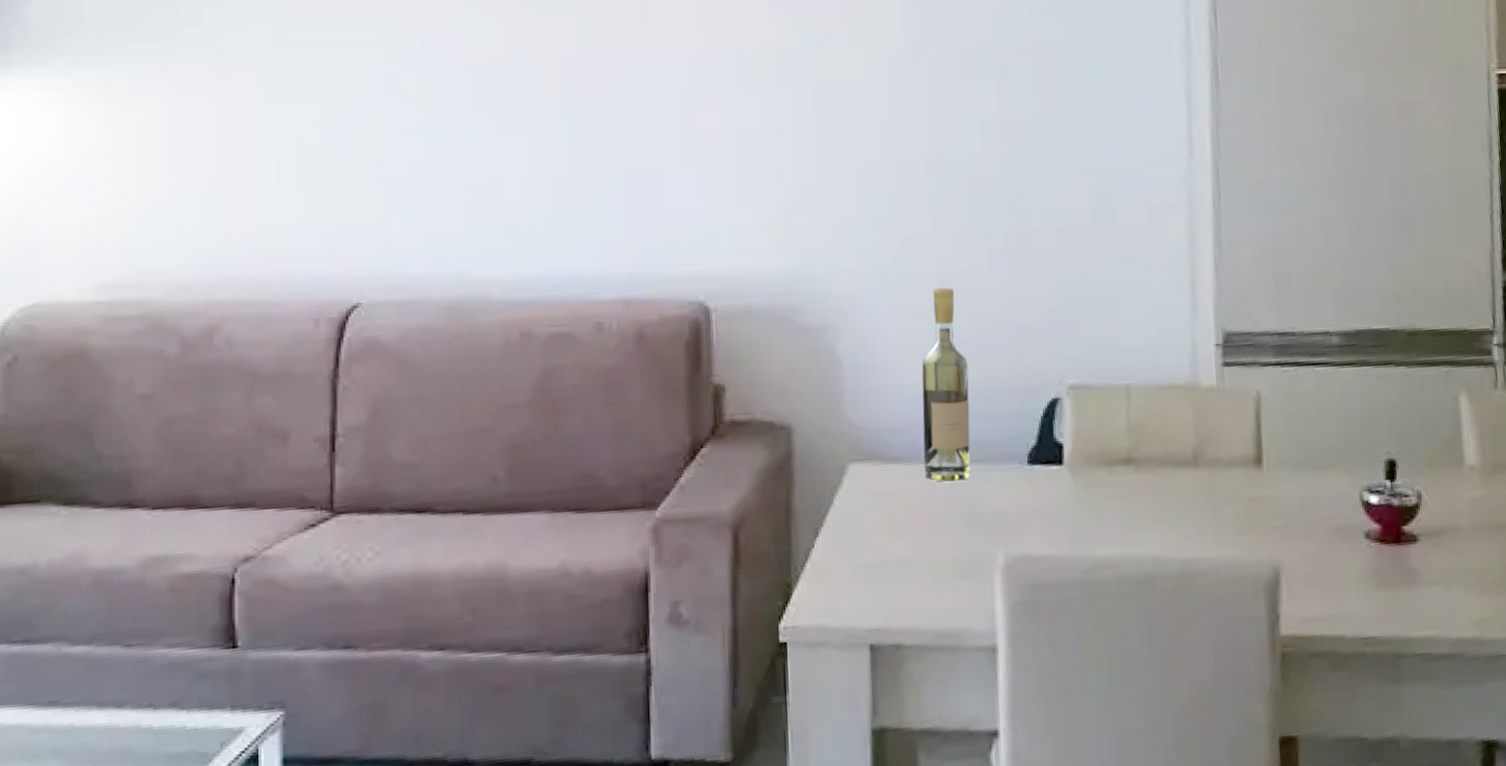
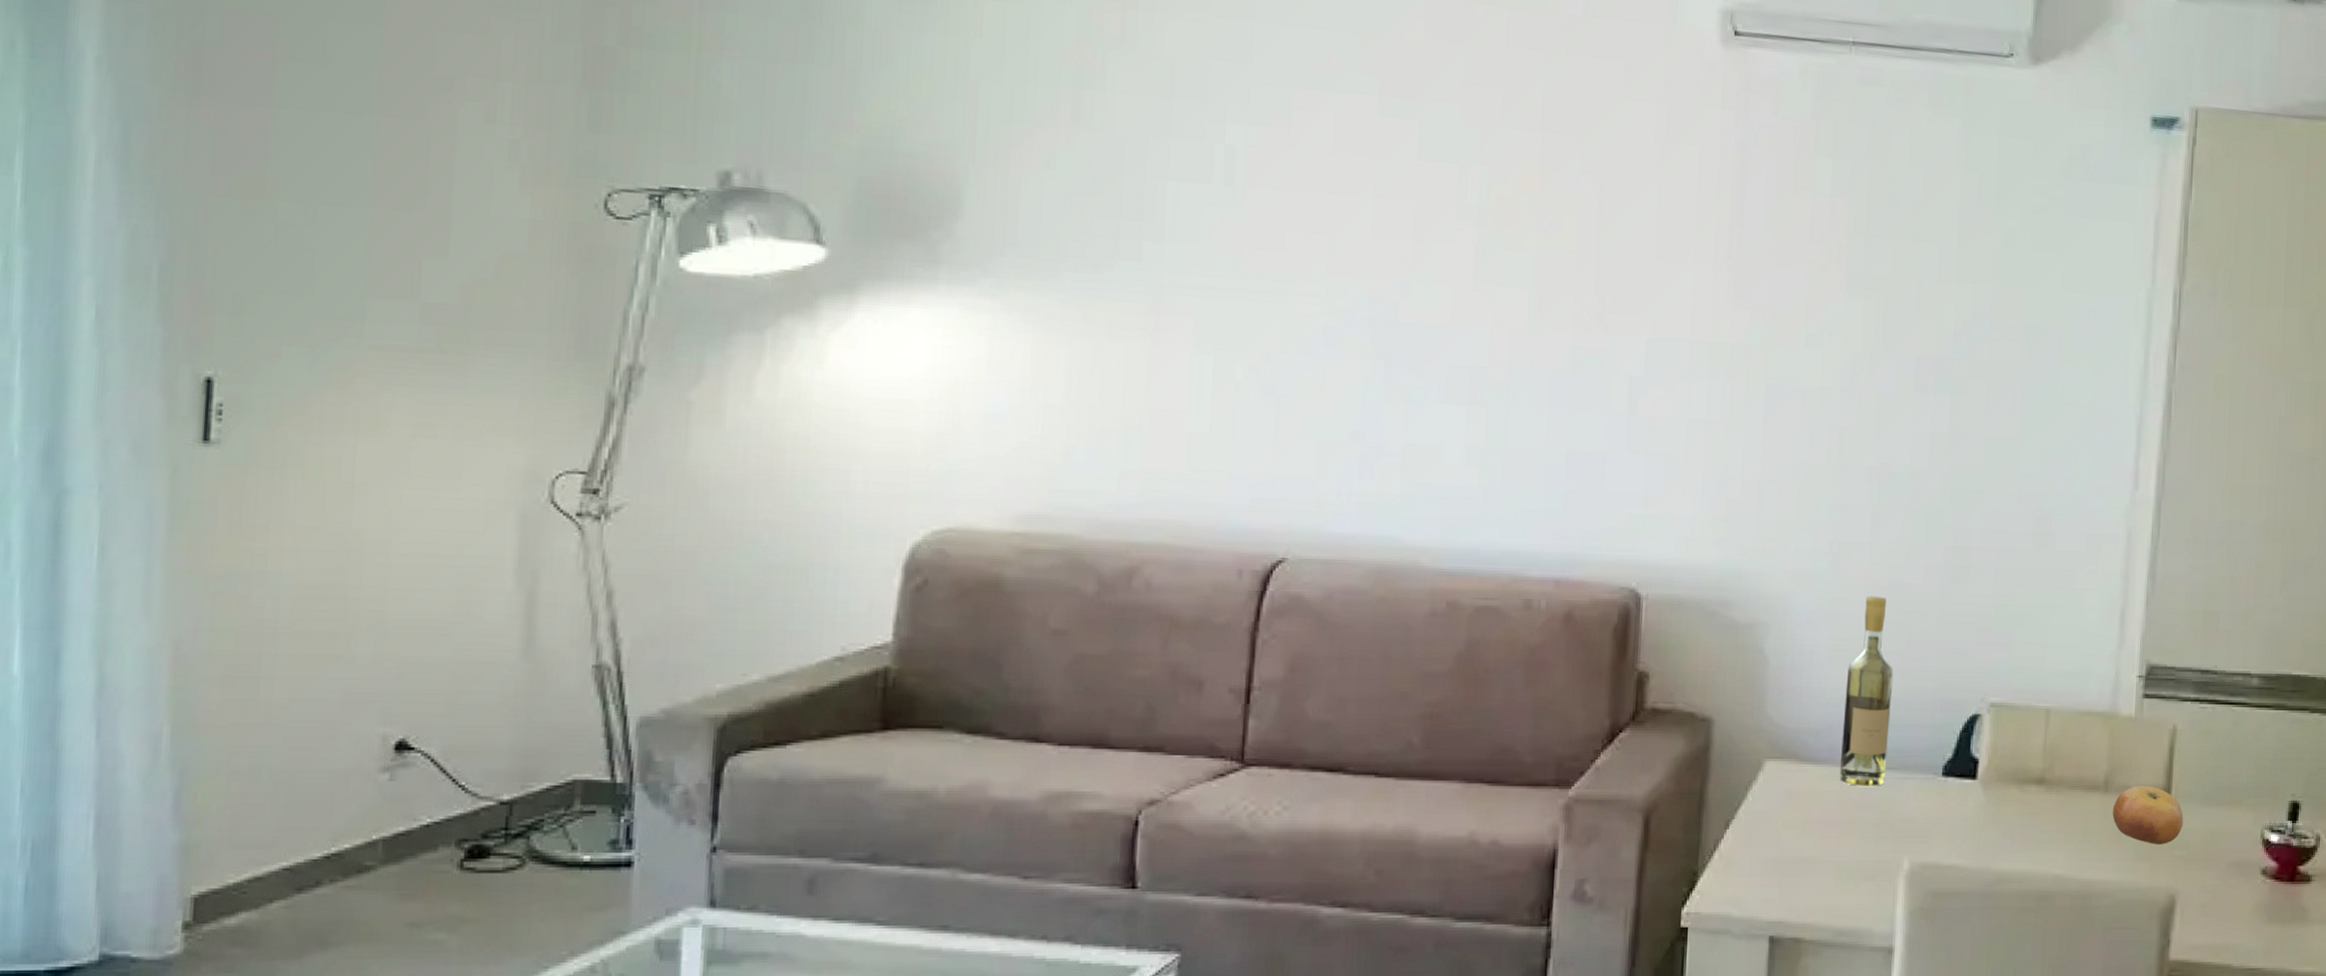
fruit: none [1204,456,1279,516] -> present [2112,786,2184,844]

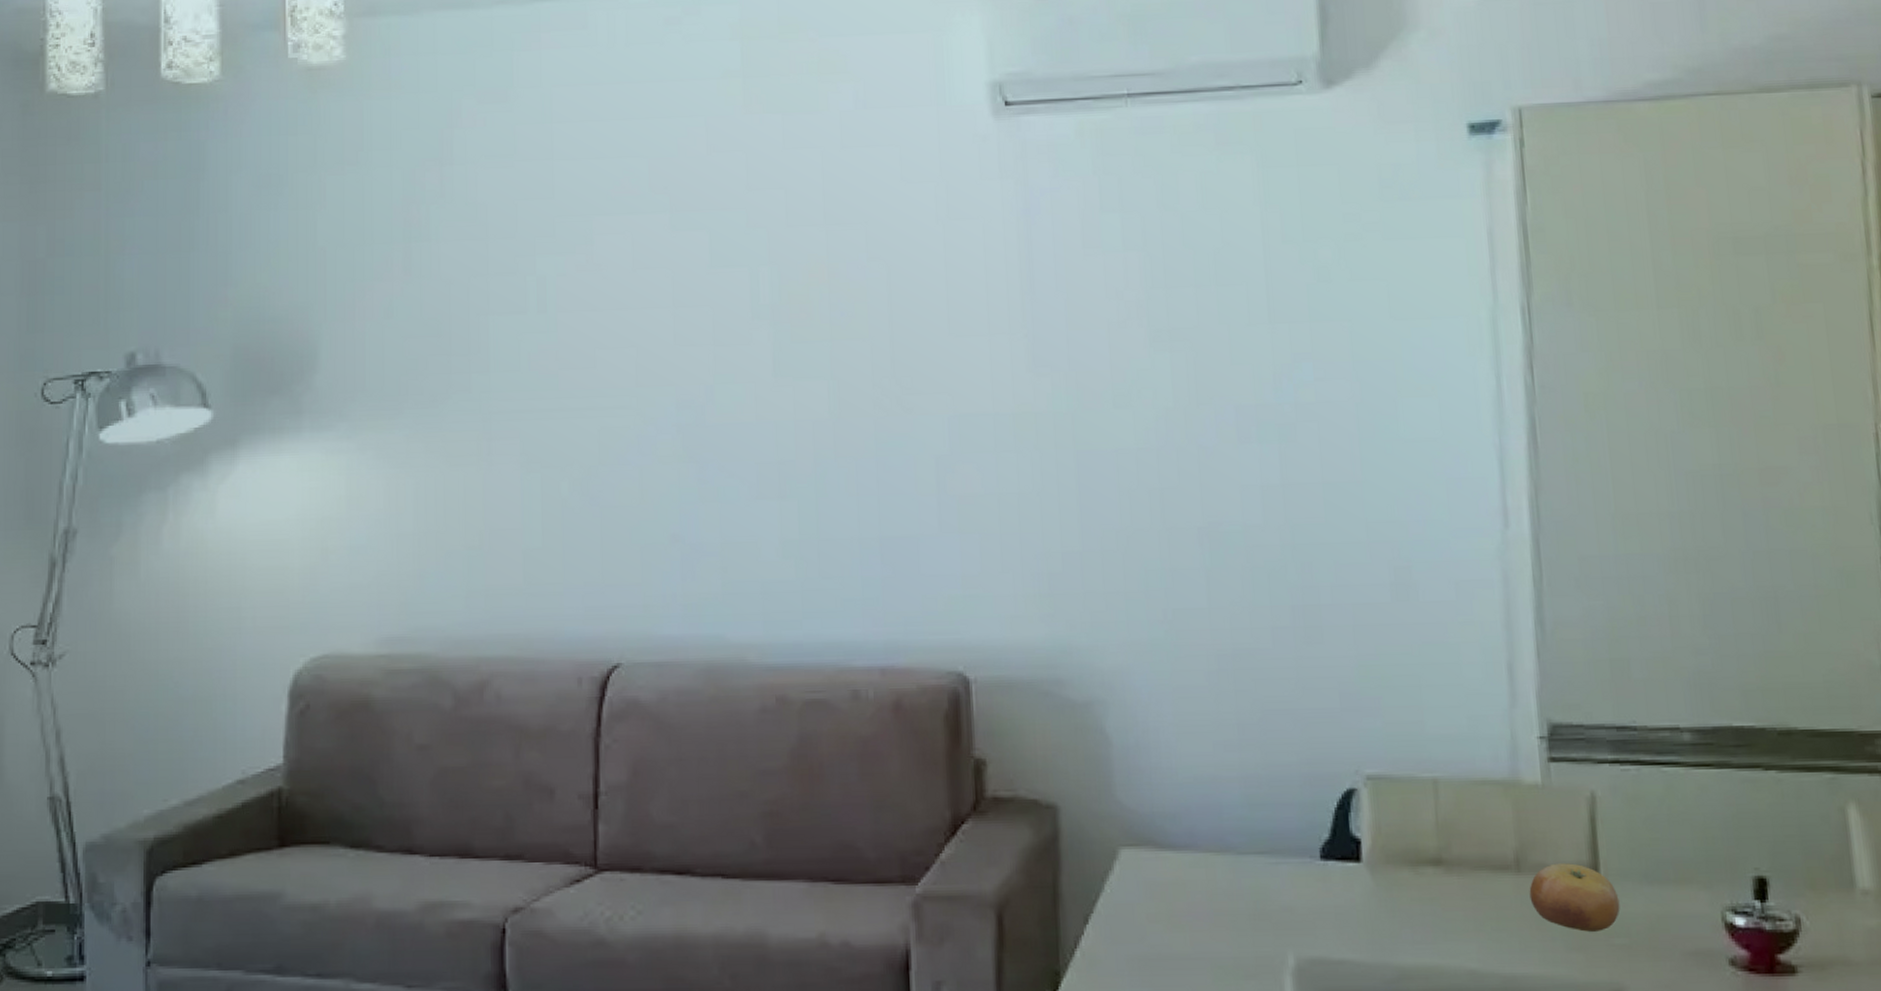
bottle: present [1839,596,1894,786] -> none [1198,664,1256,873]

